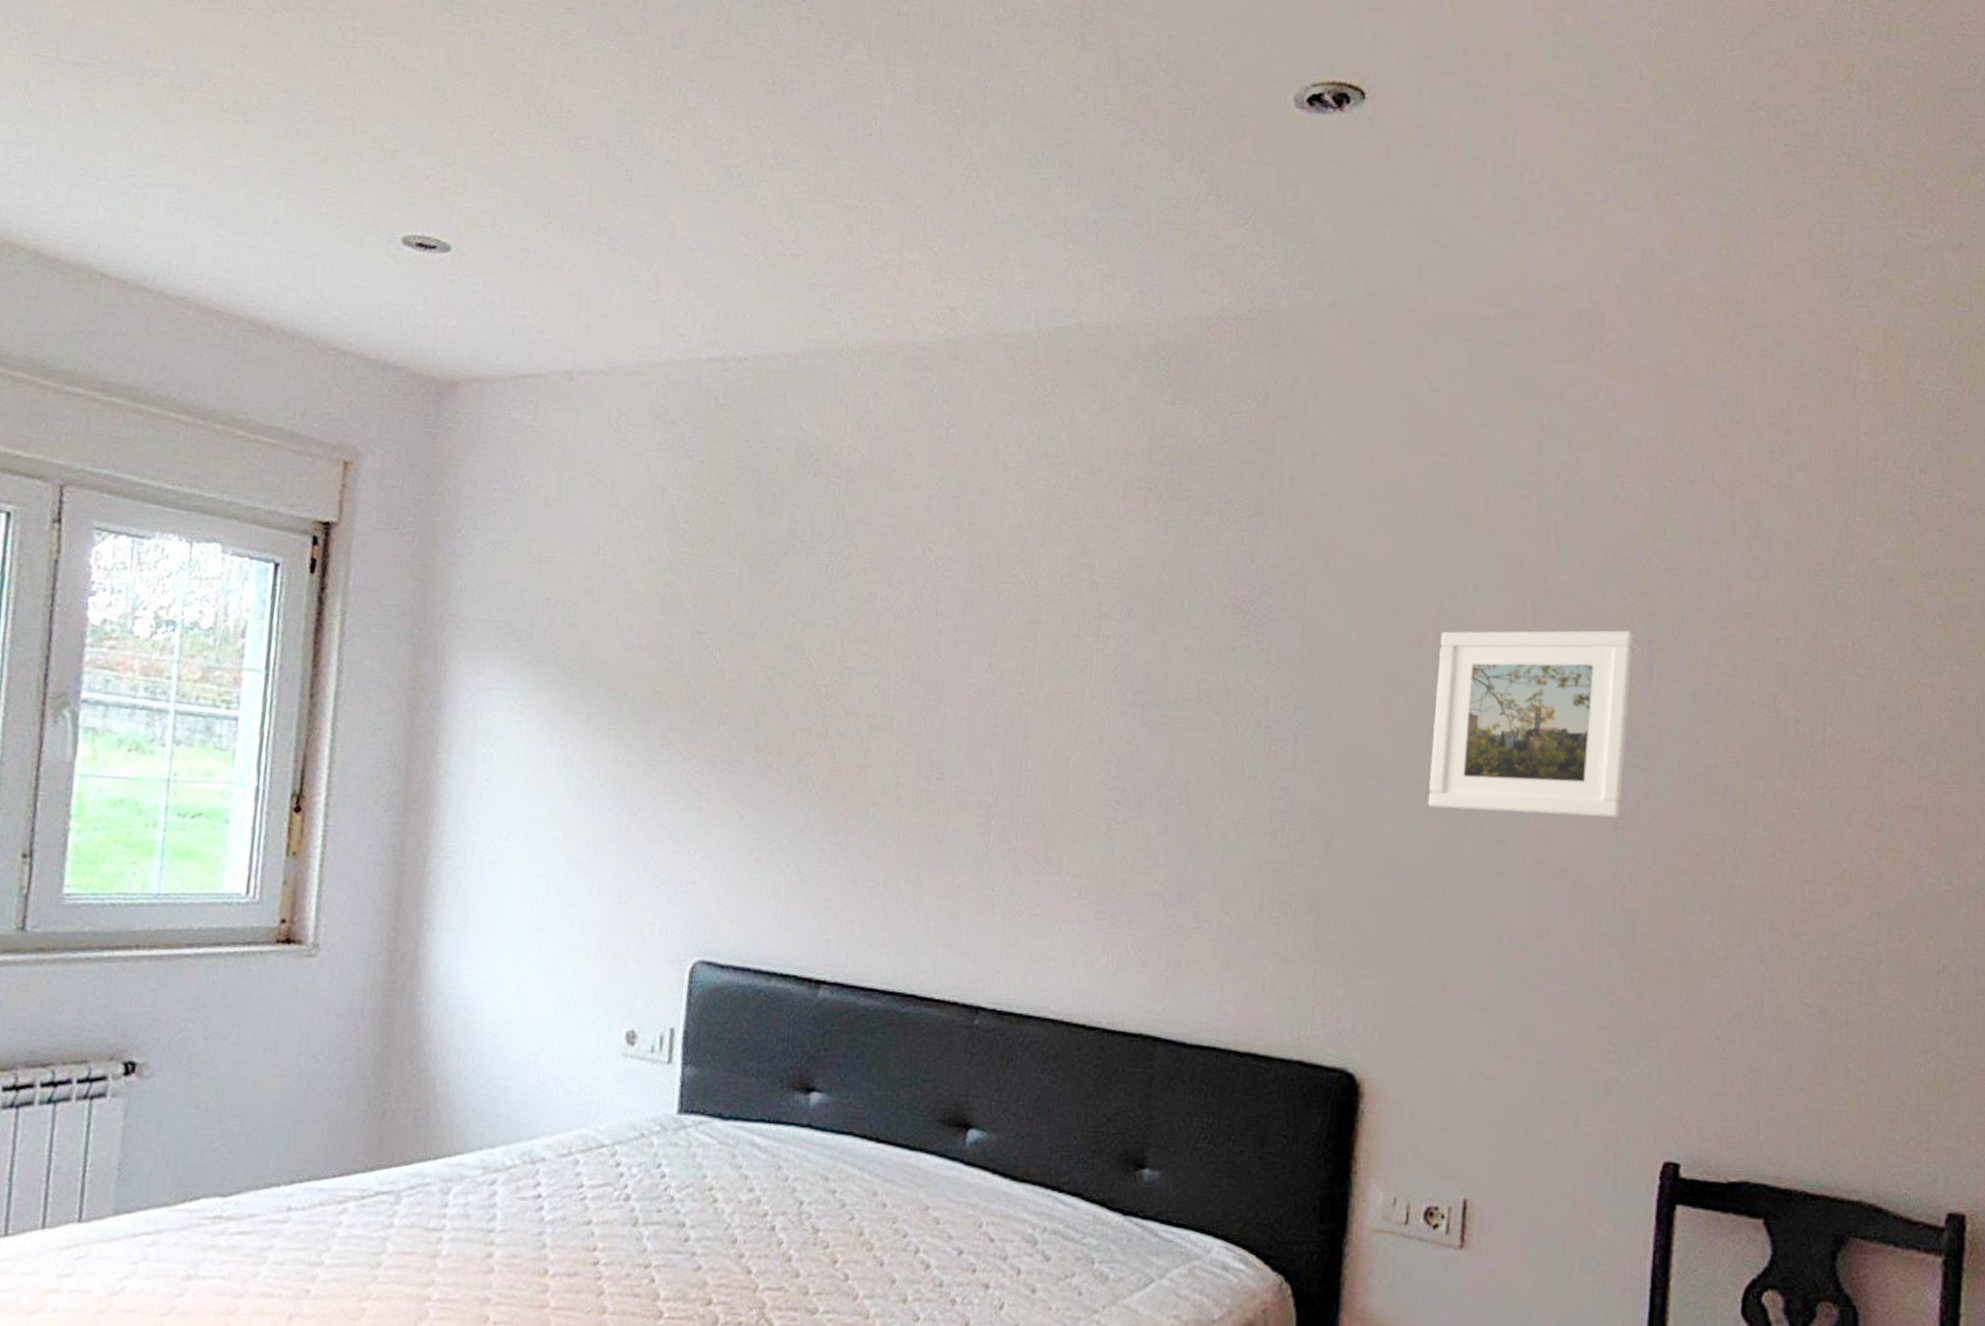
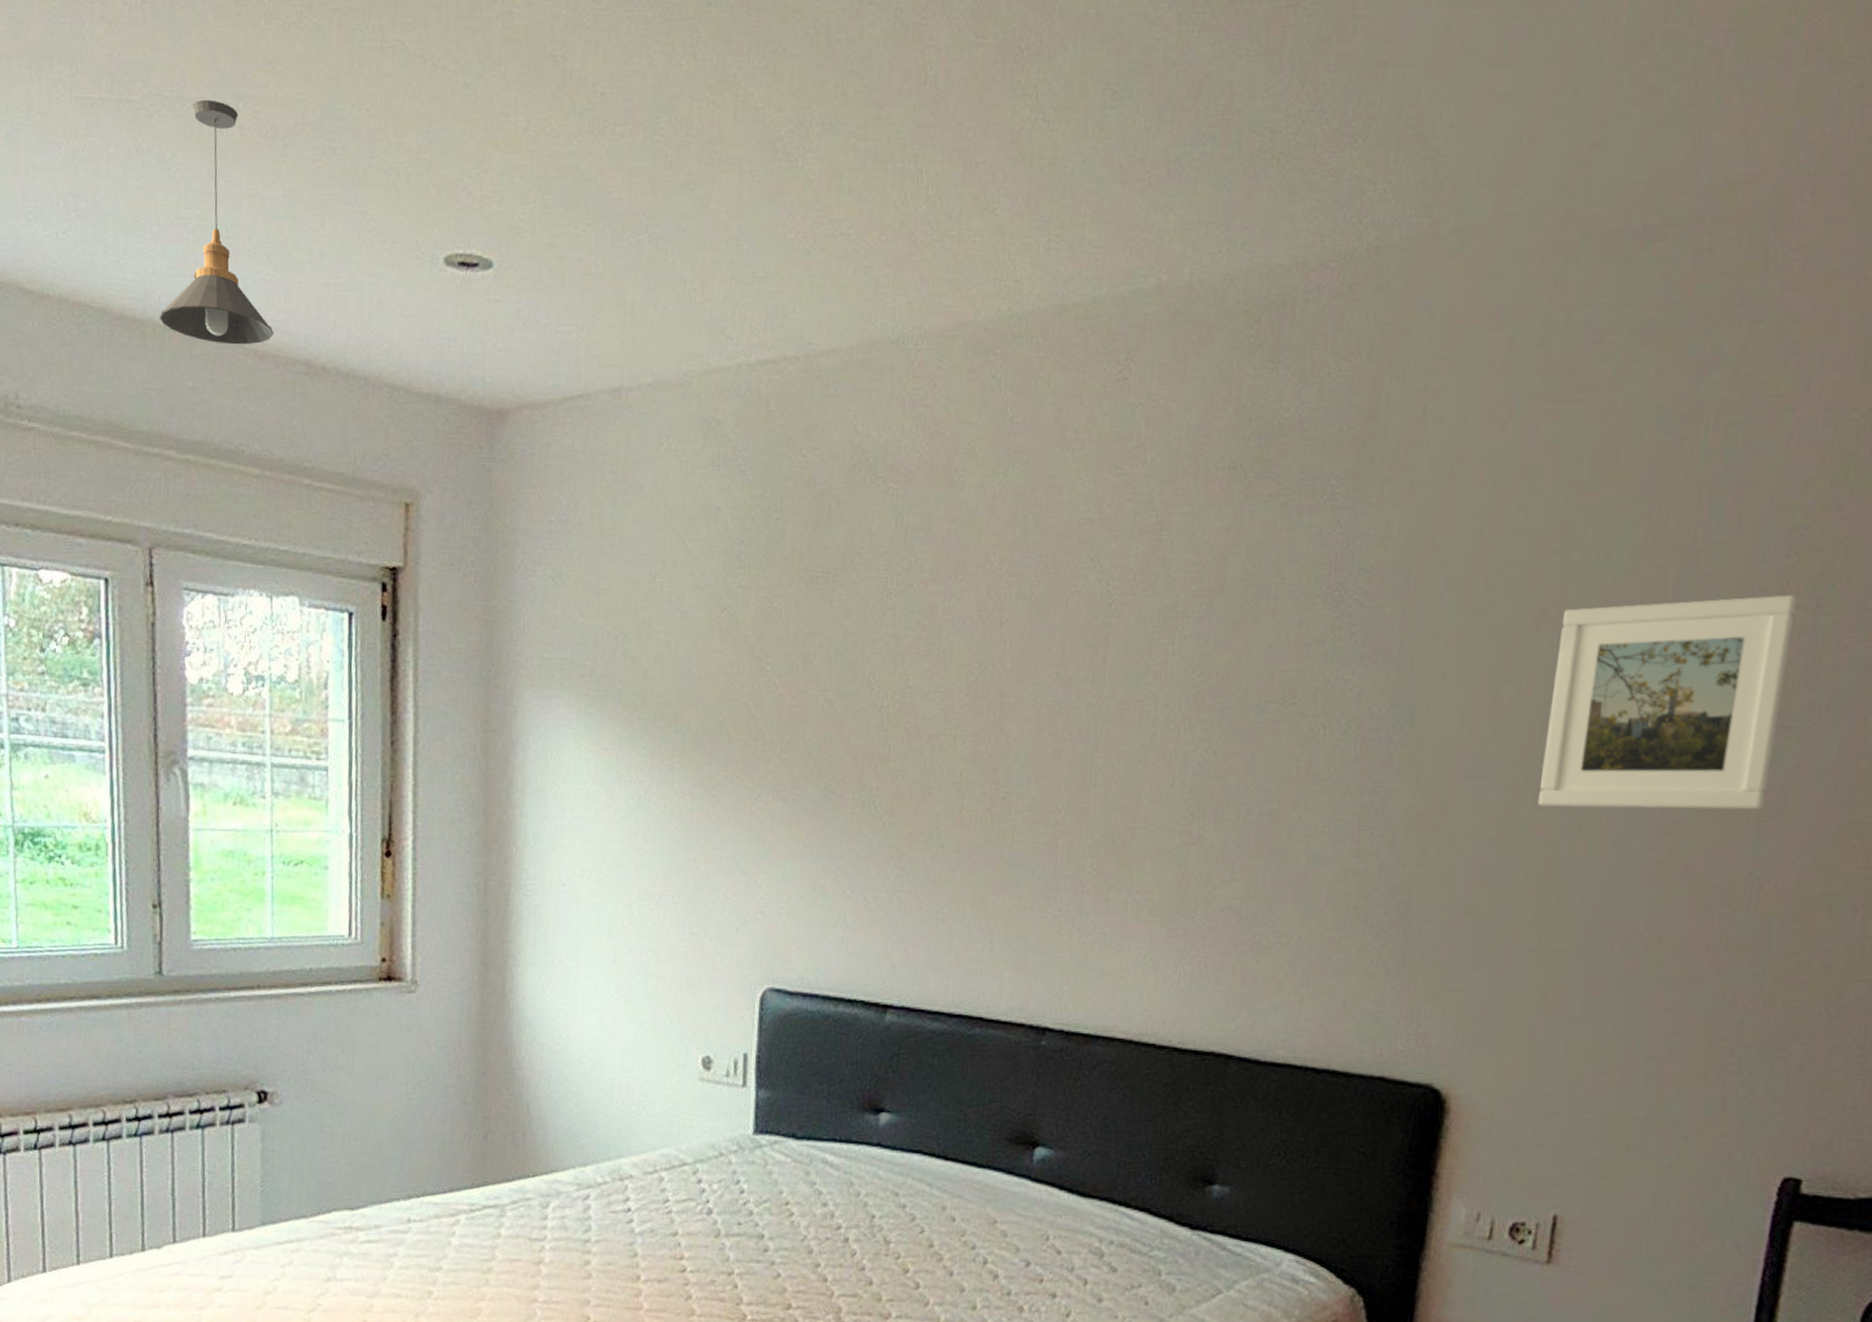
pendant light: none [96,71,219,299] -> present [159,99,274,345]

